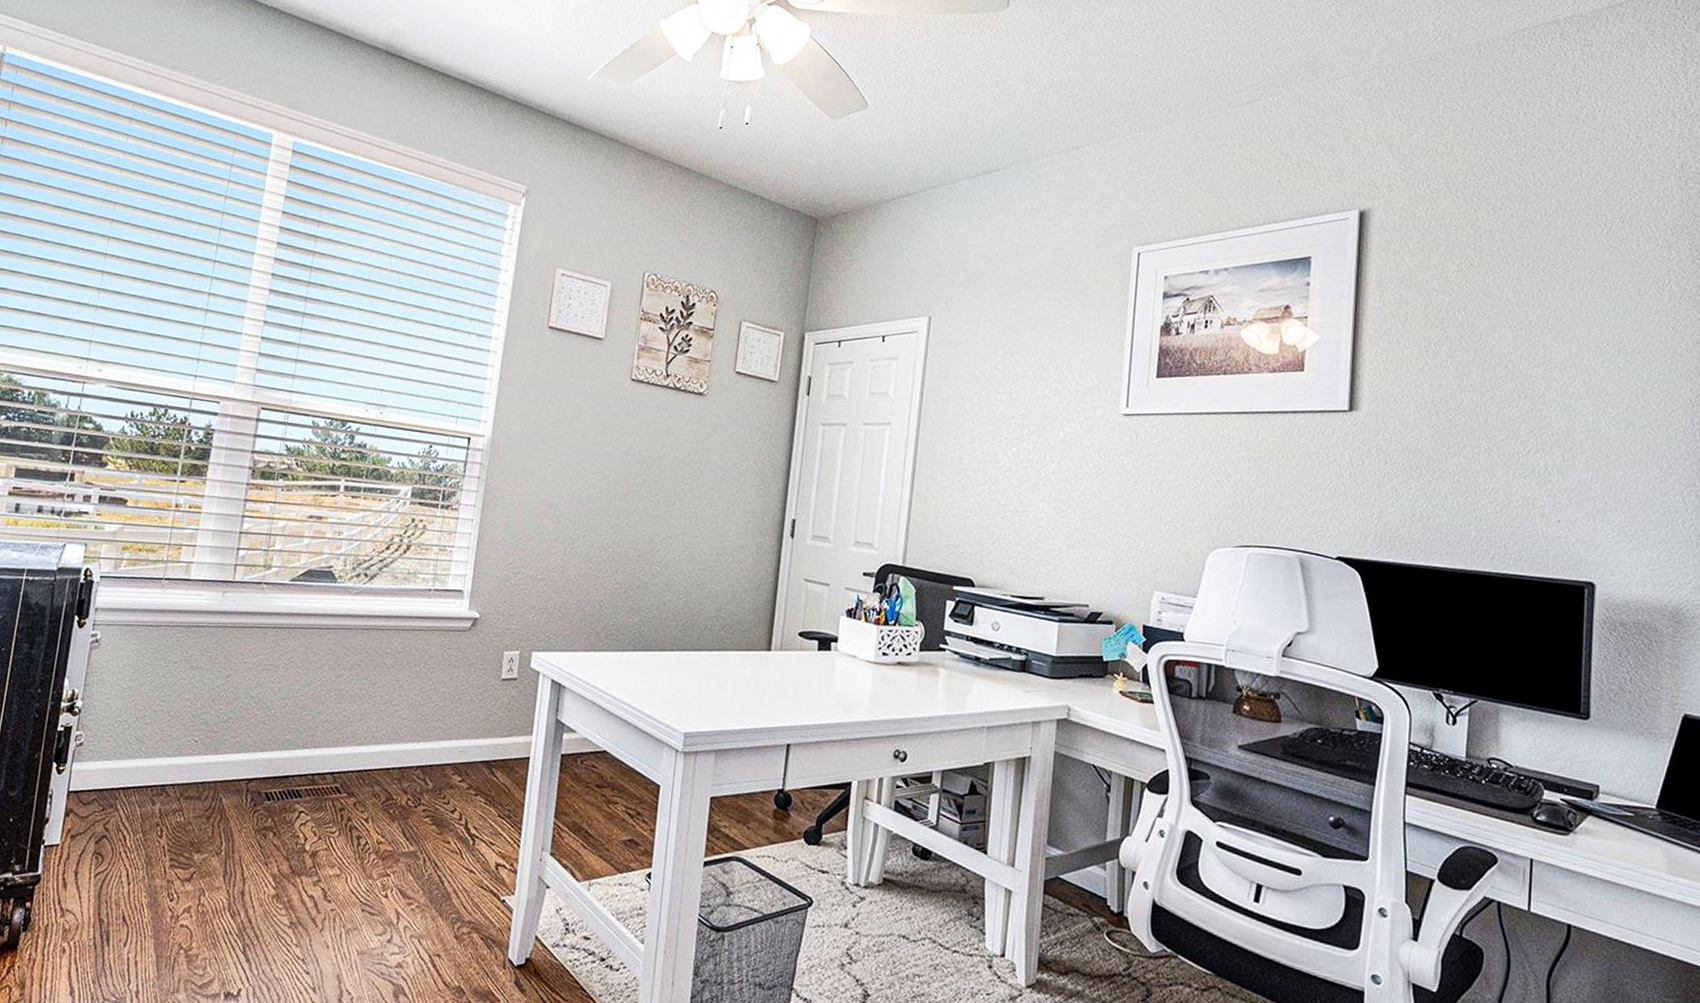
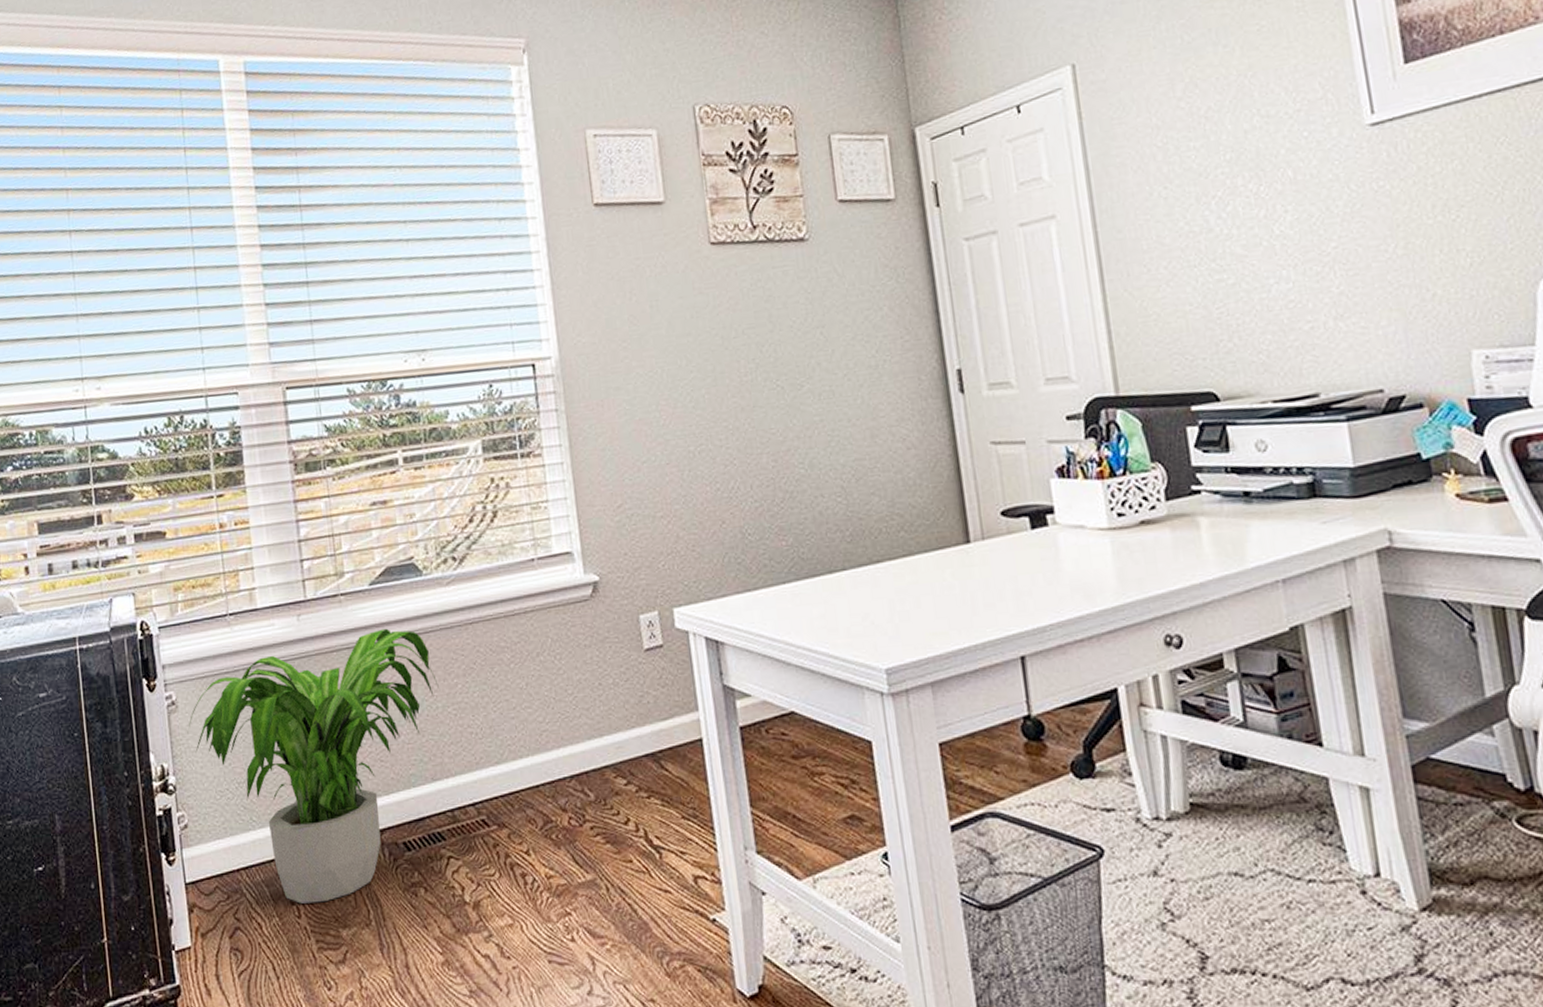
potted plant: none [103,618,328,829] -> present [187,628,441,904]

